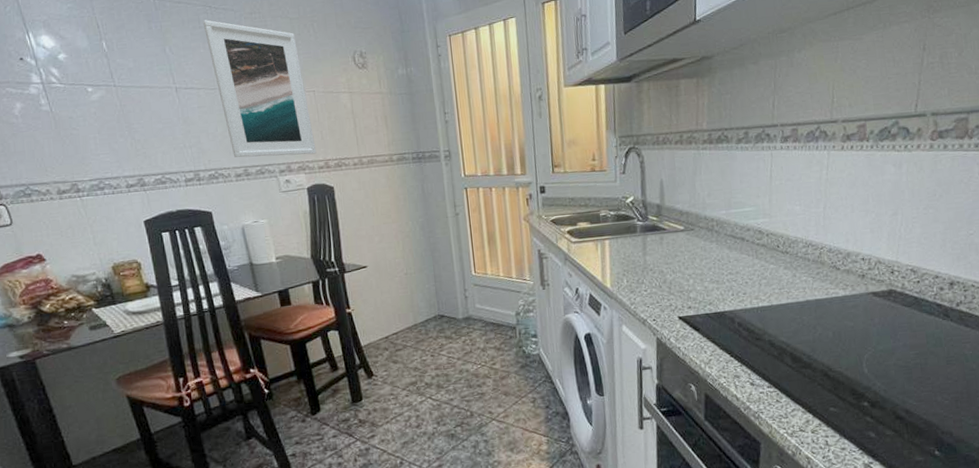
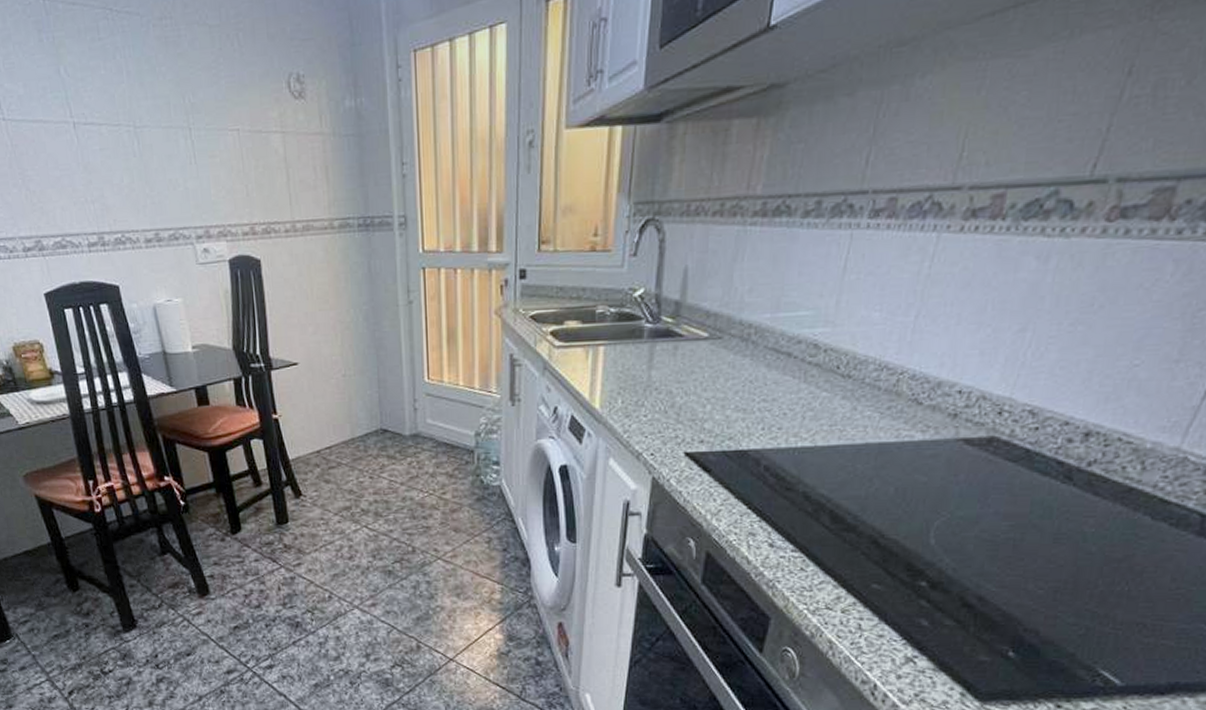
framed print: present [203,20,317,158] -> none [103,28,241,218]

